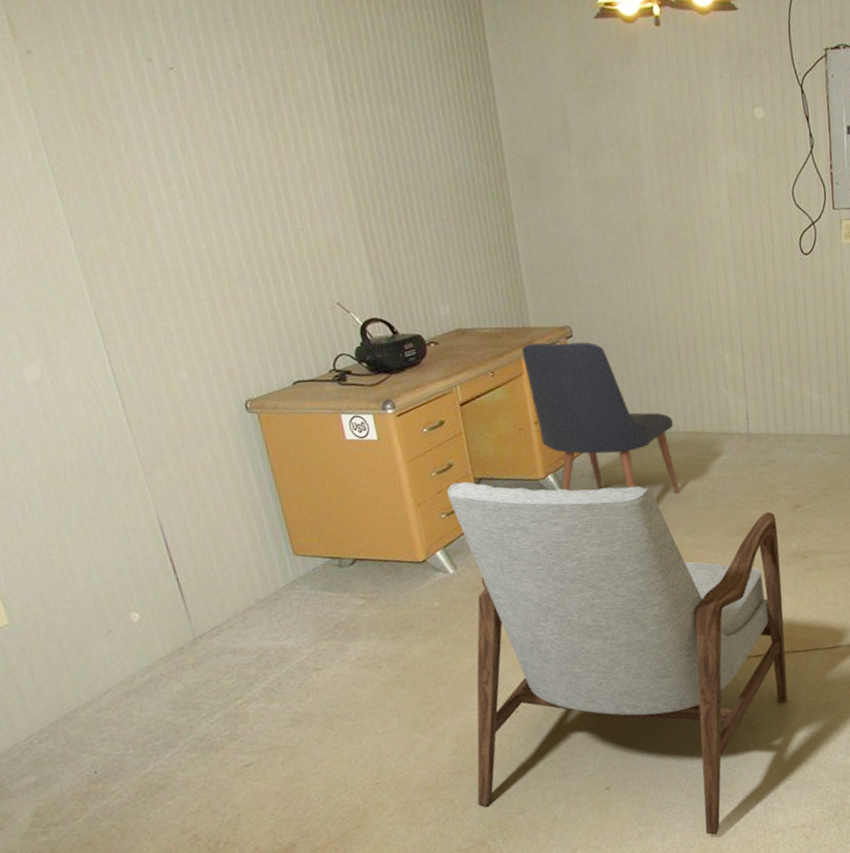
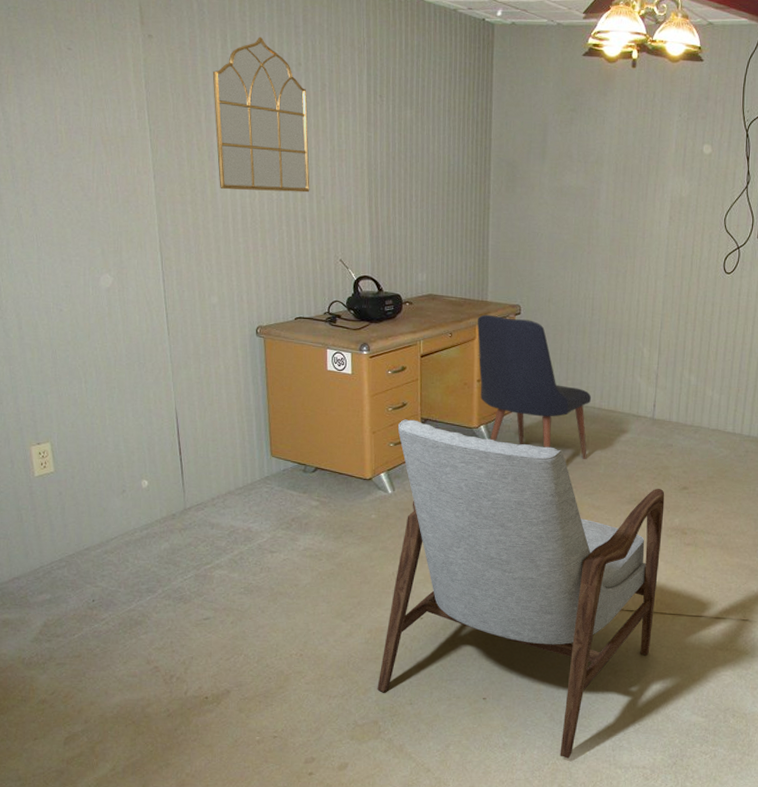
mirror: none [124,37,283,237] -> present [212,36,310,193]

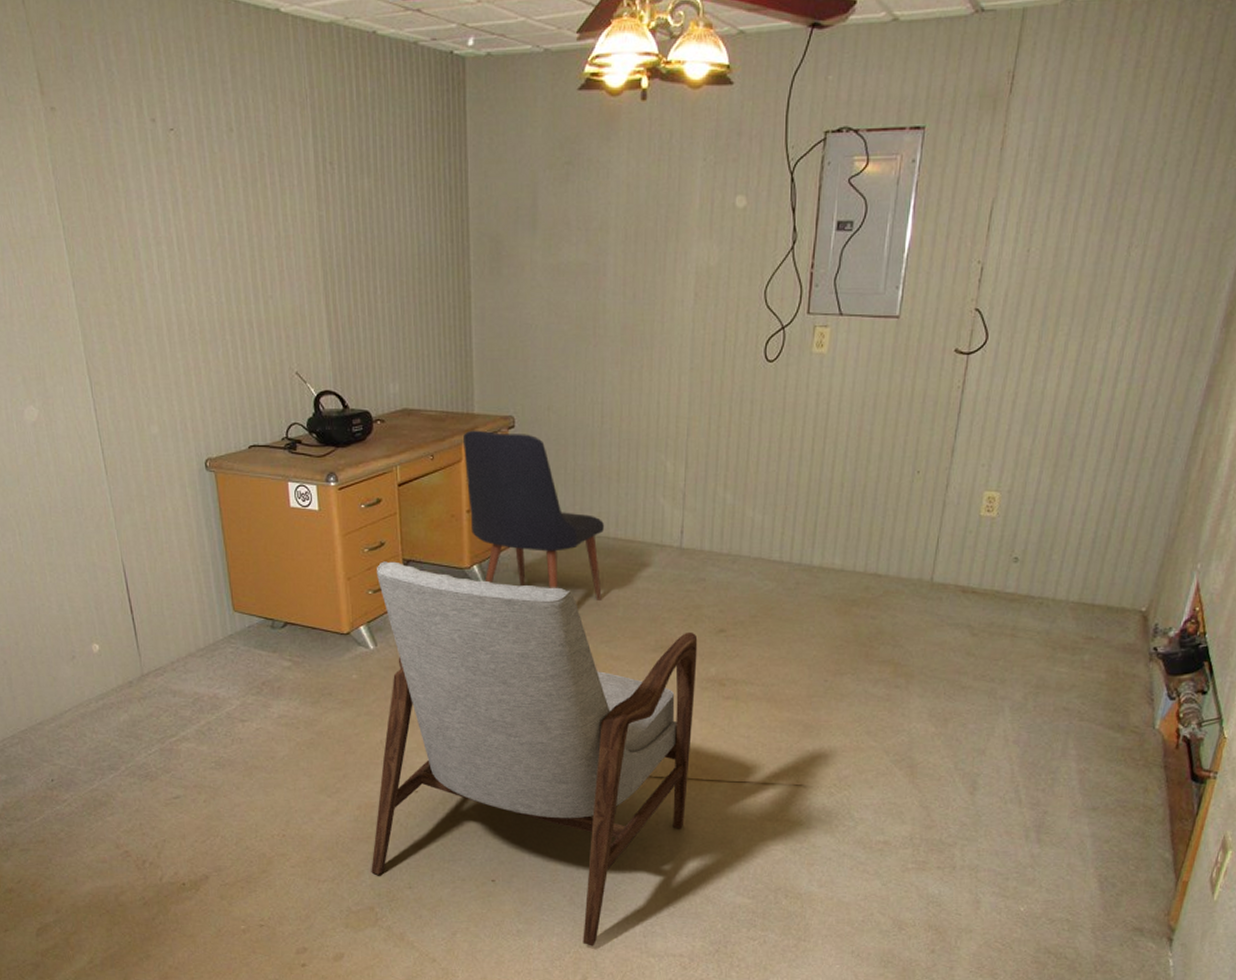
mirror: present [212,36,310,193] -> none [129,98,255,295]

